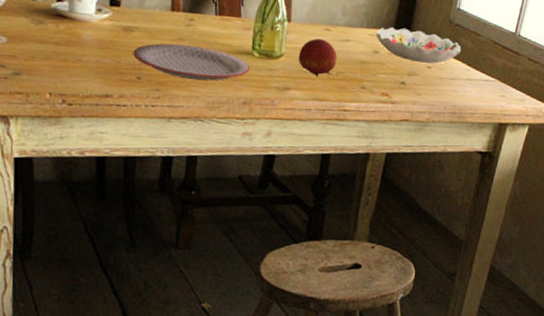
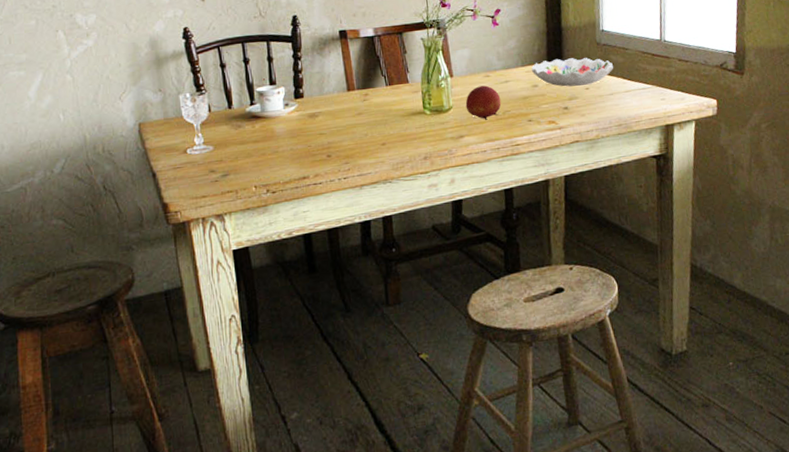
plate: present [133,43,251,81] -> none [320,116,425,148]

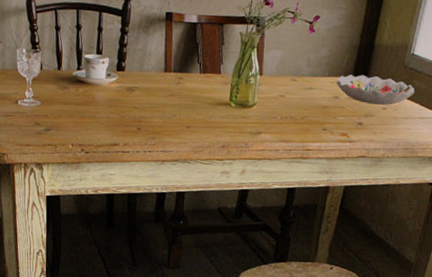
fruit: present [465,85,502,120] -> none [268,88,302,122]

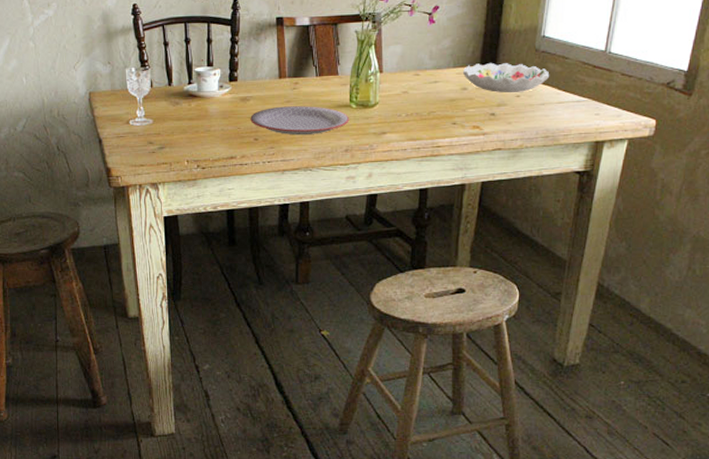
plate: none [134,99,228,129] -> present [250,106,350,136]

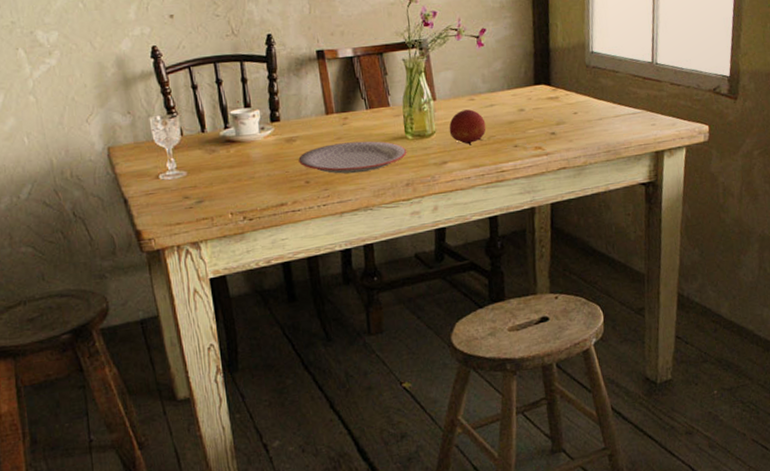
fruit: none [391,84,428,119] -> present [449,109,487,146]
decorative bowl: present [462,62,549,93] -> none [517,81,603,111]

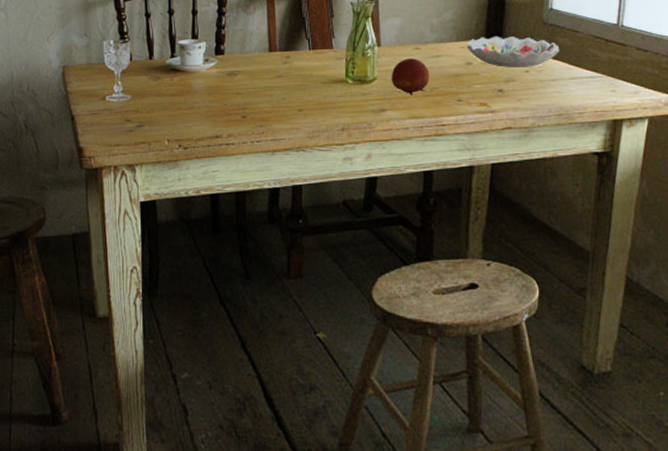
plate: present [298,141,407,174] -> none [238,81,346,113]
decorative bowl: none [517,81,603,111] -> present [466,36,559,69]

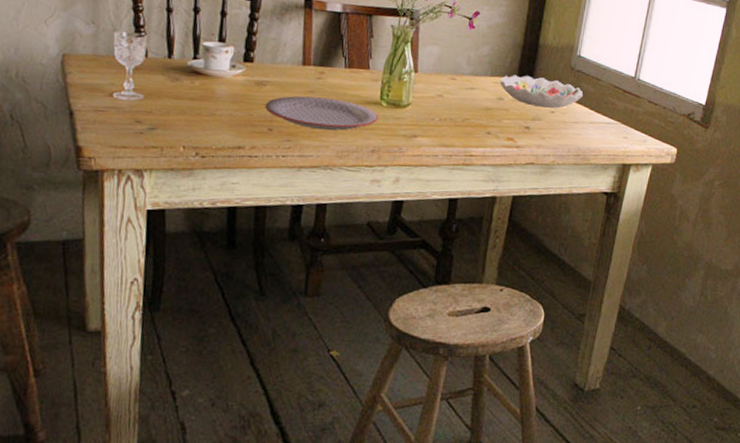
plate: none [238,81,346,113] -> present [265,95,379,131]
fruit: present [391,58,430,95] -> none [425,87,463,124]

